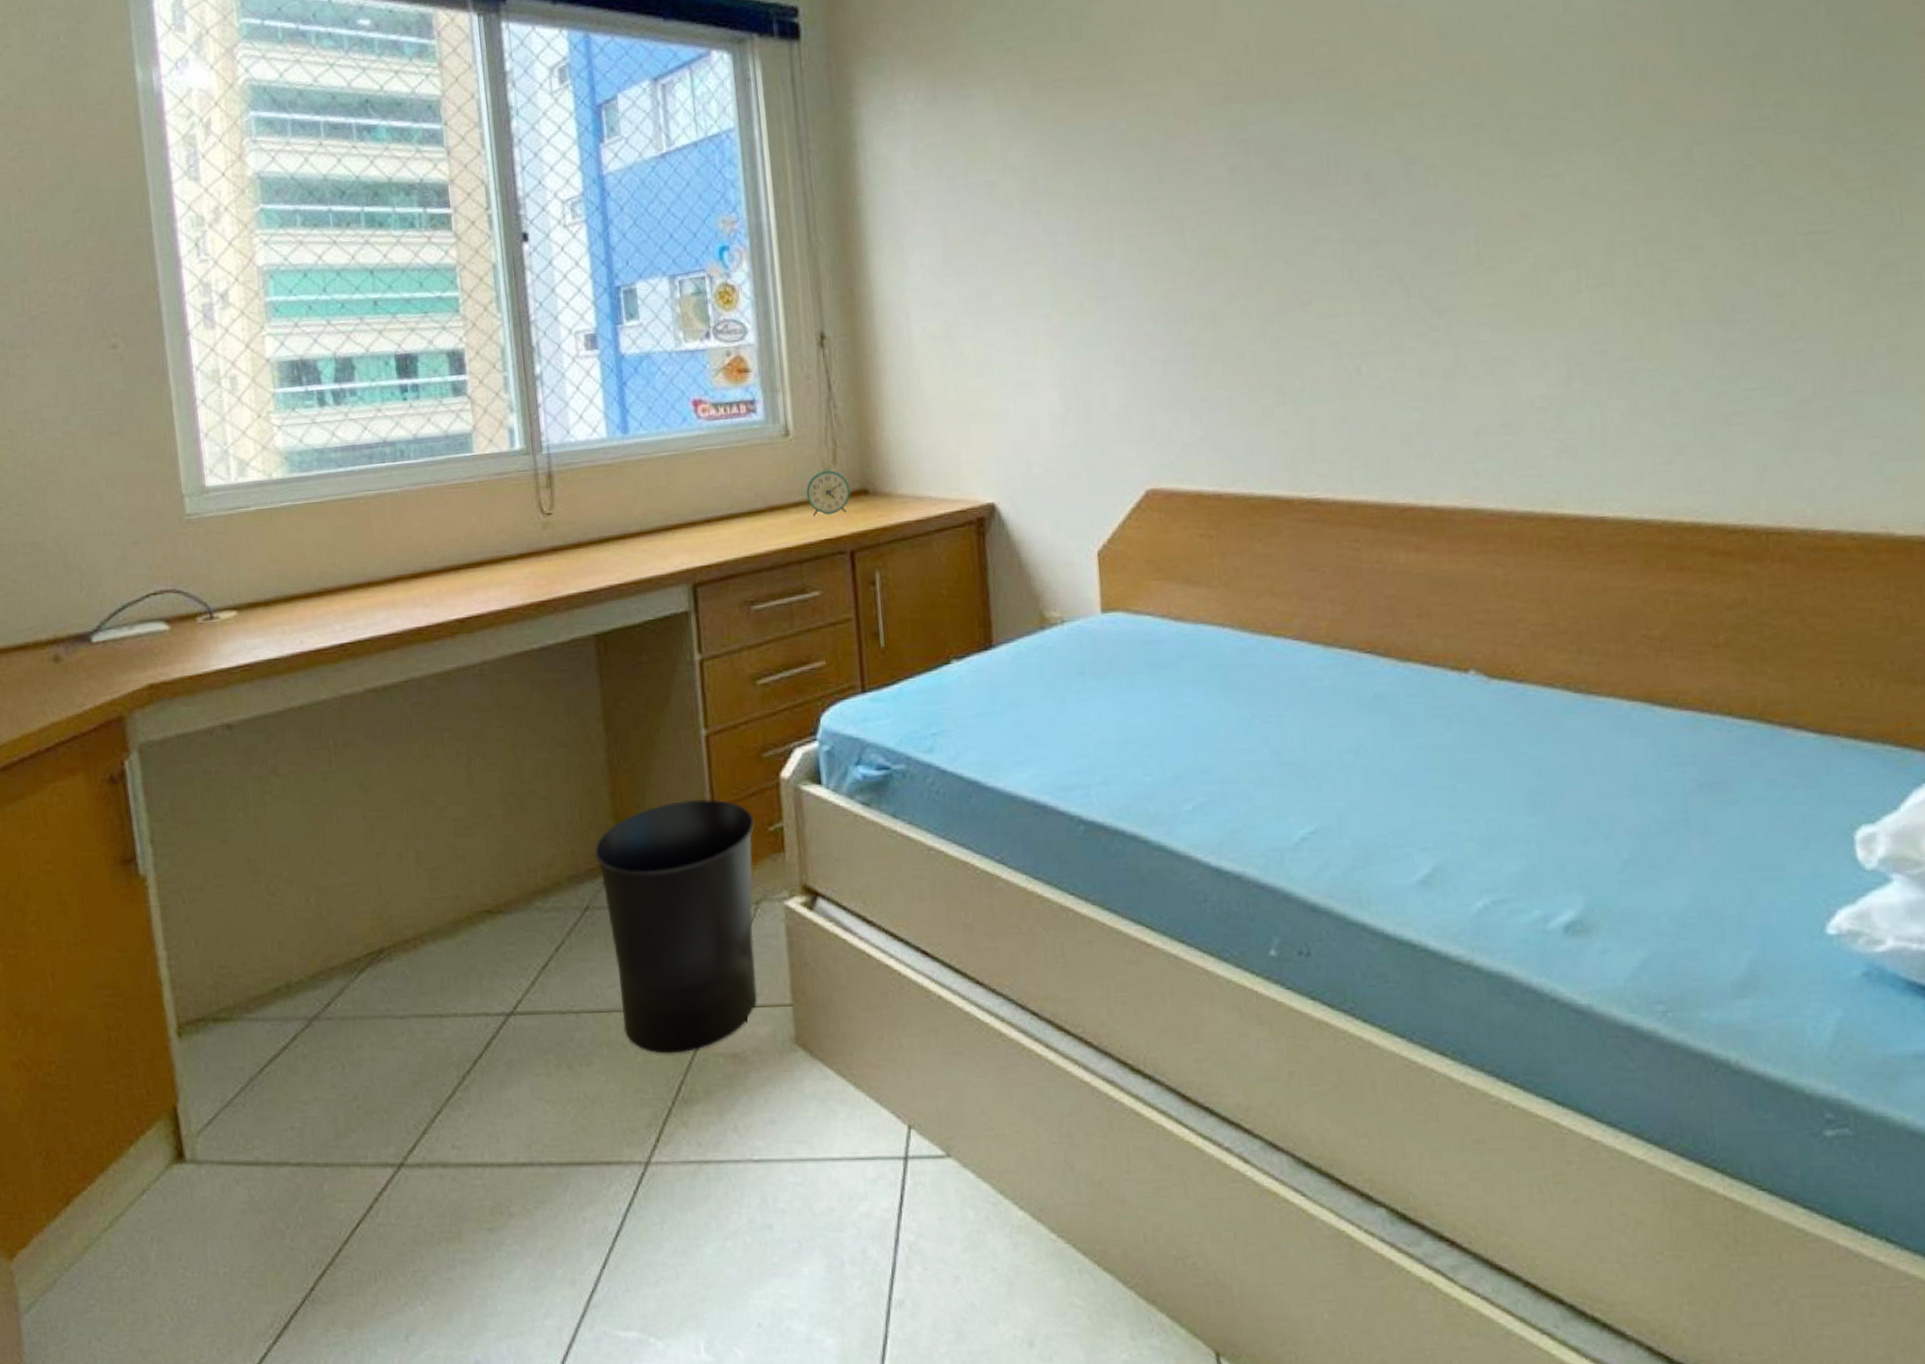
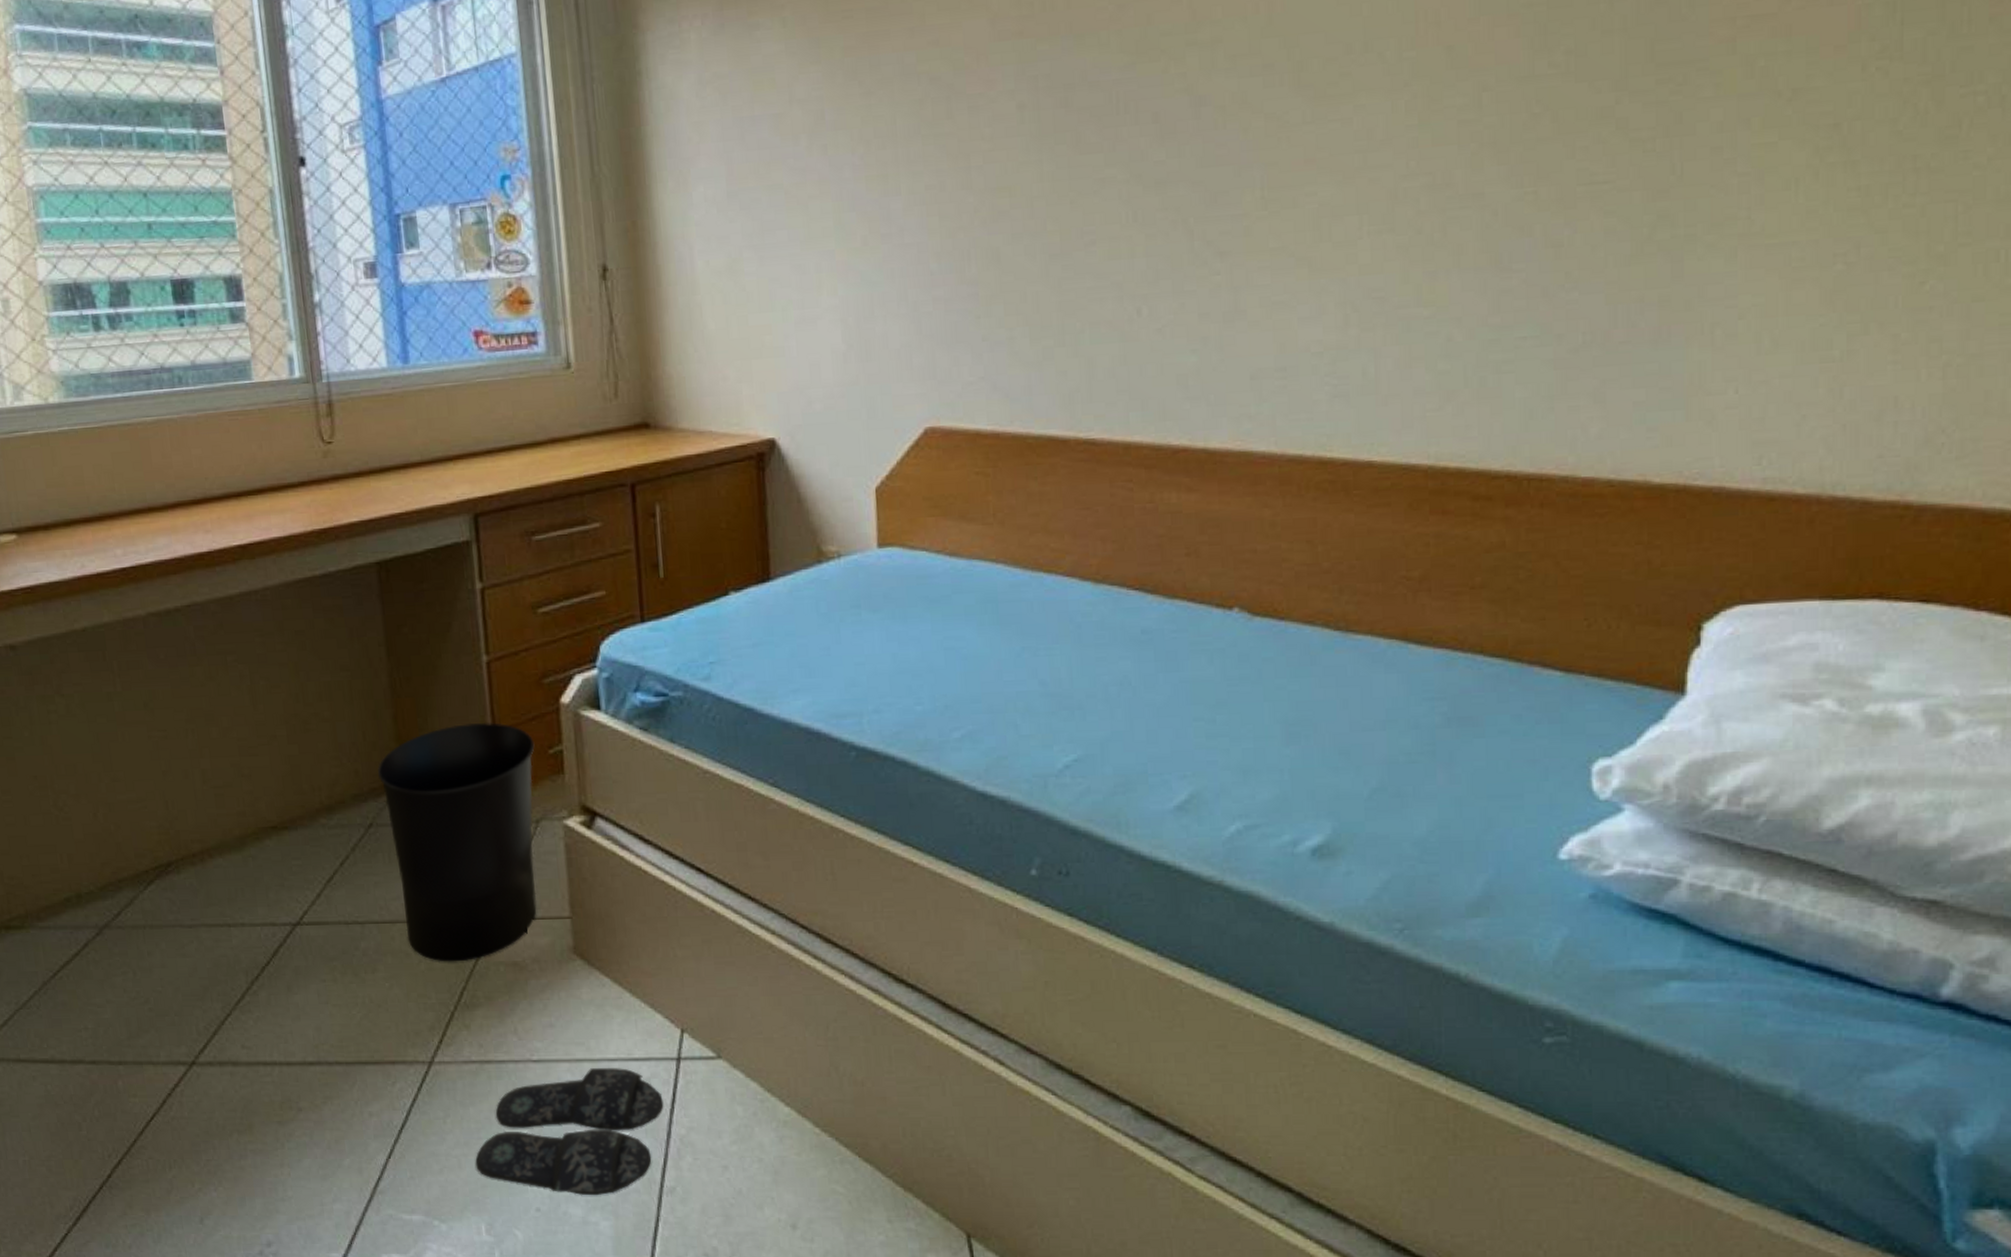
slippers: none [693,1168,891,1310] -> present [475,1068,664,1196]
alarm clock: present [806,467,850,516] -> none [587,400,632,449]

